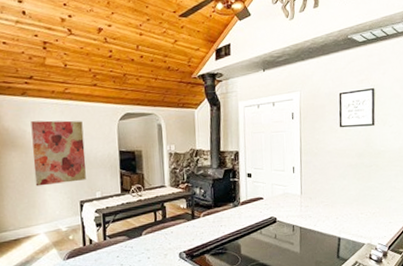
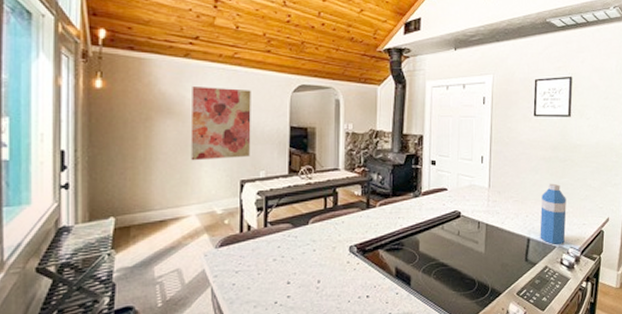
water bottle: none [349,187,374,242] -> present [540,183,567,244]

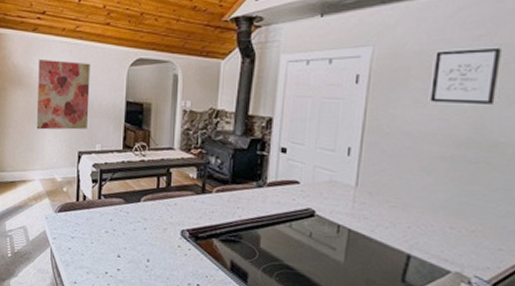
water bottle: present [540,183,567,244] -> none [426,190,474,270]

